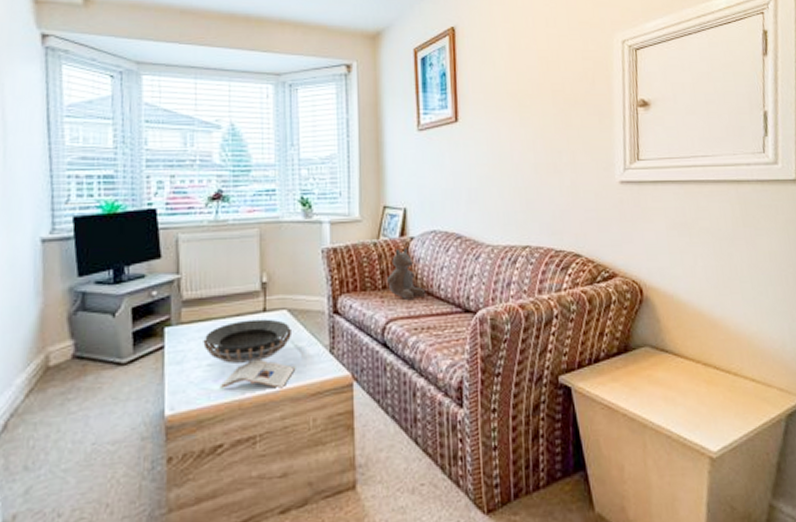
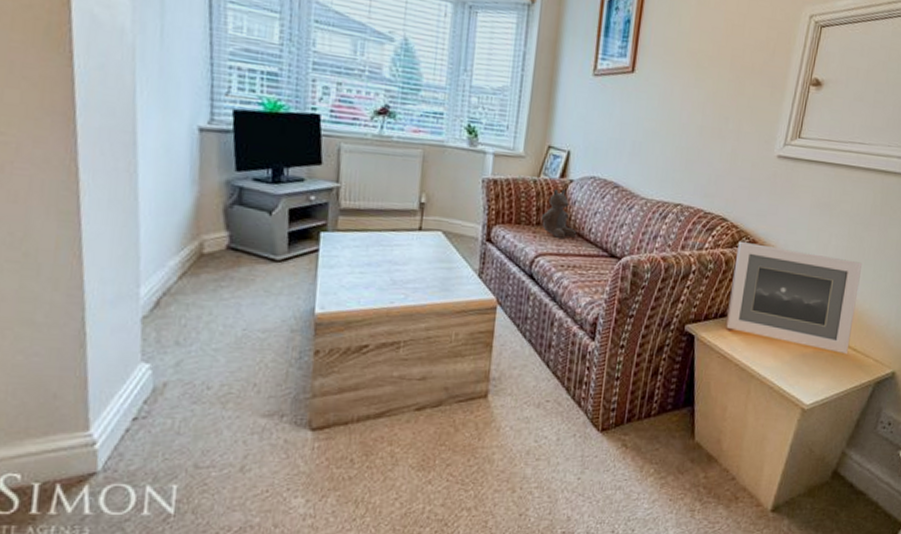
decorative bowl: present [203,319,293,365] -> none [357,235,446,277]
magazine: present [220,358,295,389] -> none [370,273,444,303]
picture frame: none [598,275,747,387] -> present [725,241,862,355]

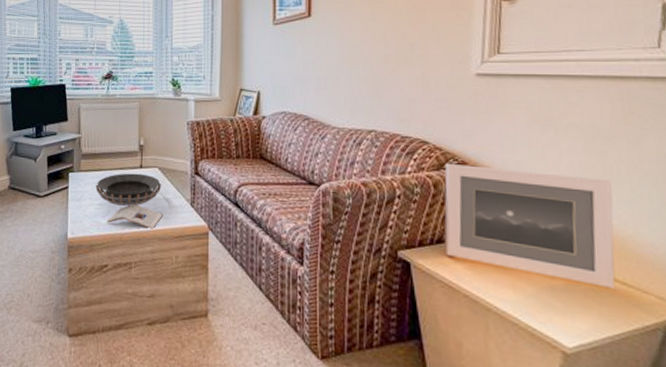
decorative bowl: none [357,235,446,277] -> present [95,173,162,207]
magazine: none [370,273,444,303] -> present [106,203,163,229]
stuffed animal: present [541,188,577,240] -> none [240,125,274,170]

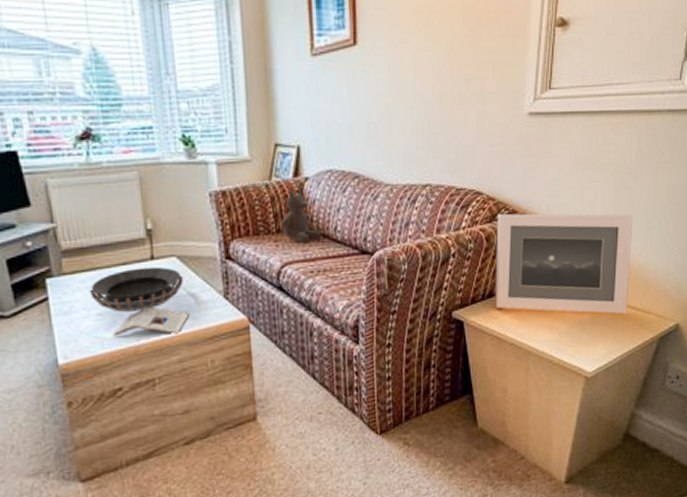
stuffed animal: none [240,125,274,170] -> present [280,189,322,244]

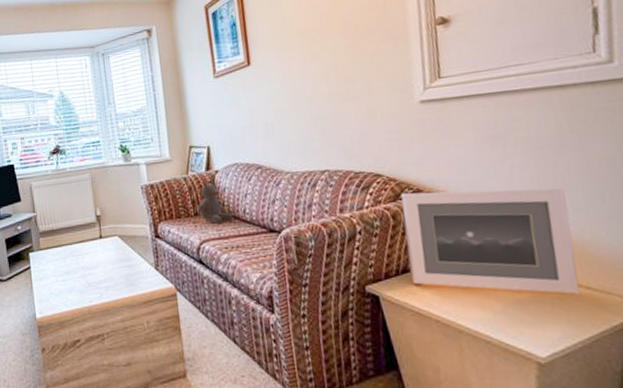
decorative bowl: present [89,266,184,313] -> none [57,244,124,280]
magazine: present [112,306,189,337] -> none [73,275,129,298]

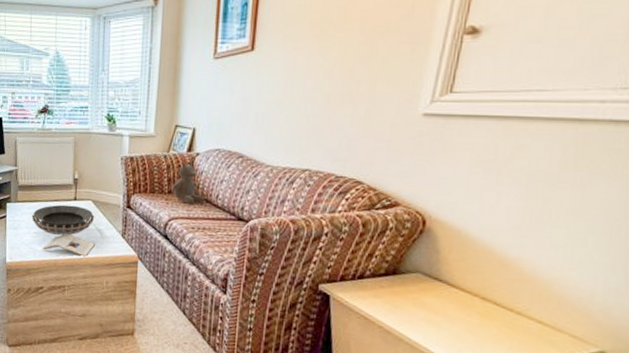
decorative bowl: none [57,244,124,280] -> present [32,204,95,236]
magazine: none [73,275,129,298] -> present [42,233,95,257]
picture frame: present [401,188,581,295] -> none [364,203,547,327]

